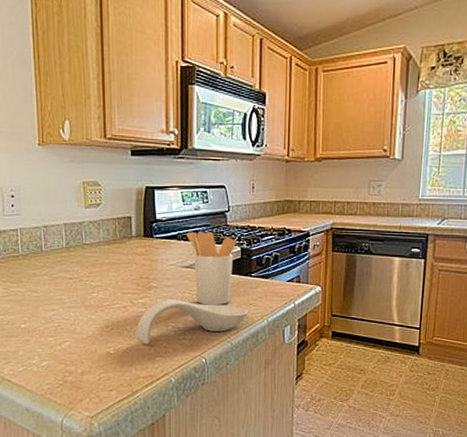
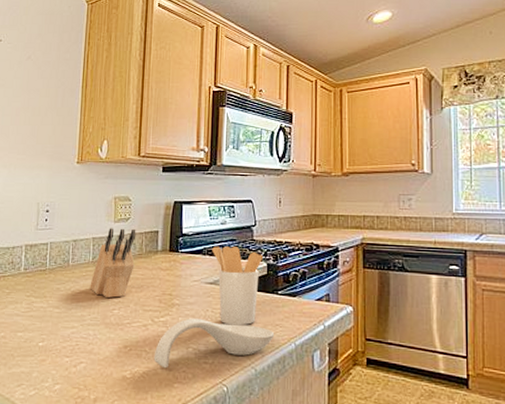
knife block: none [66,213,110,282] -> present [90,228,136,298]

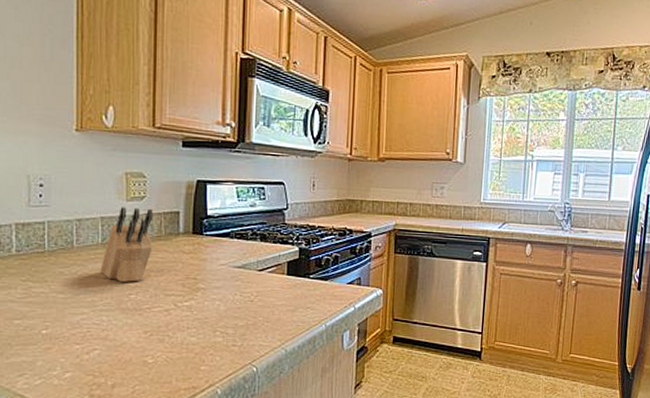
spoon rest: present [153,318,275,369] -> none [178,302,306,352]
utensil holder: present [212,246,262,326] -> none [240,229,294,309]

